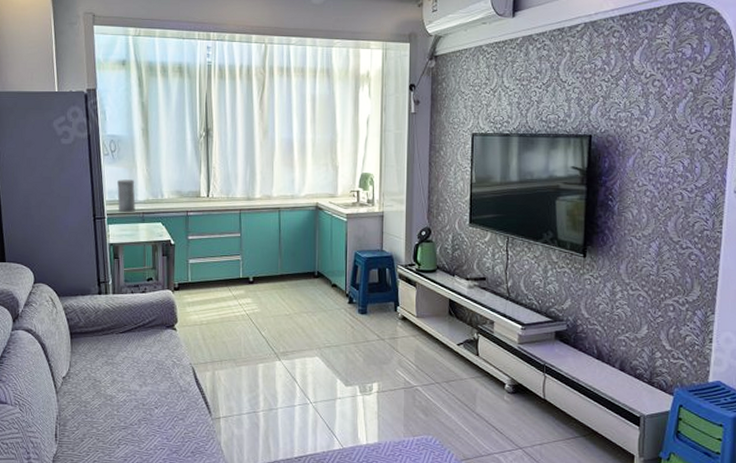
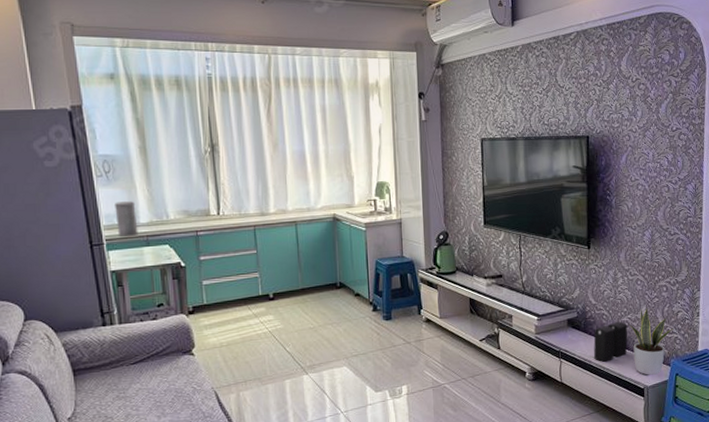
speaker: none [582,339,625,382] -> present [593,321,628,362]
potted plant: none [625,325,681,403] -> present [628,306,675,376]

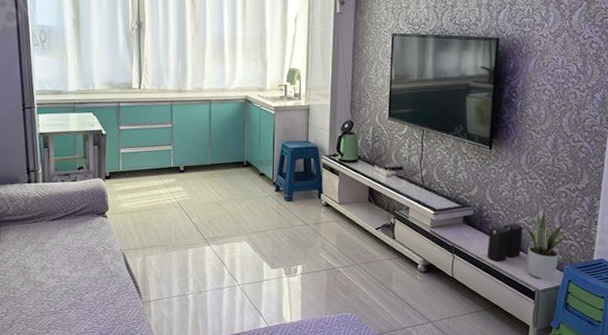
canister: present [115,201,138,238] -> none [47,69,66,103]

